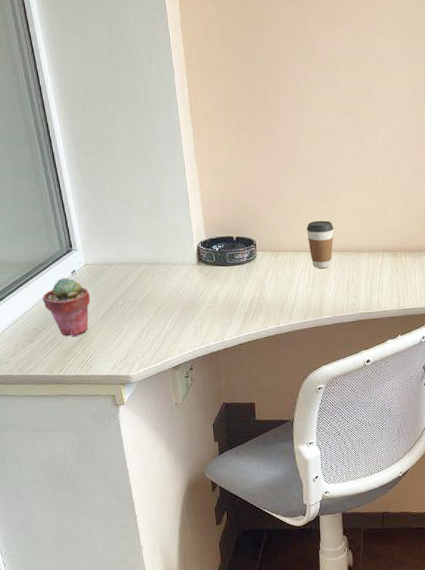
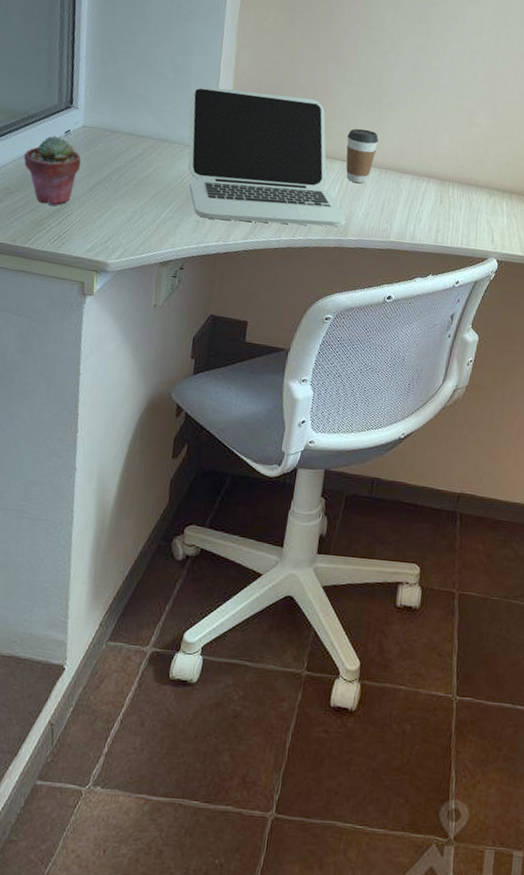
laptop: none [167,202,319,323] -> present [188,86,346,227]

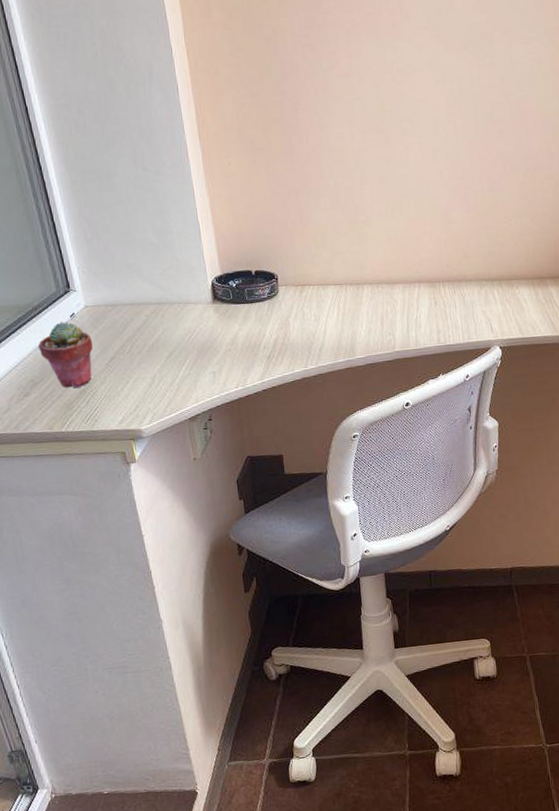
laptop: present [188,86,346,227] -> none [176,231,351,368]
coffee cup: present [346,128,379,183] -> none [333,249,365,303]

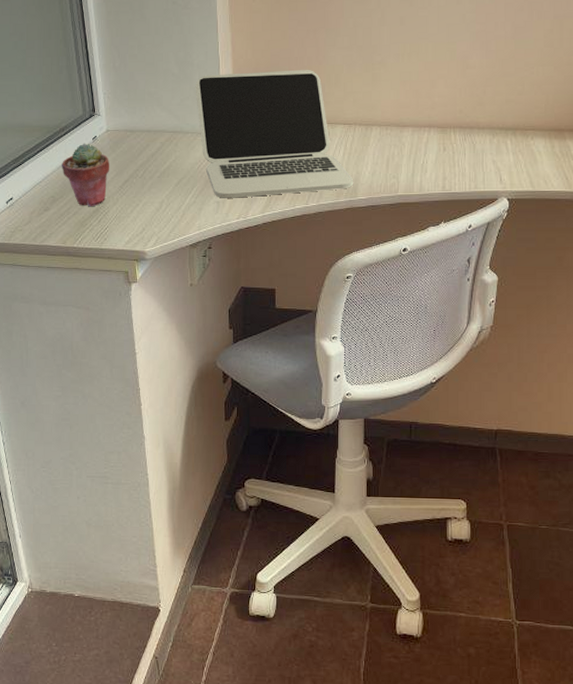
laptop: none [176,231,351,368] -> present [195,69,354,198]

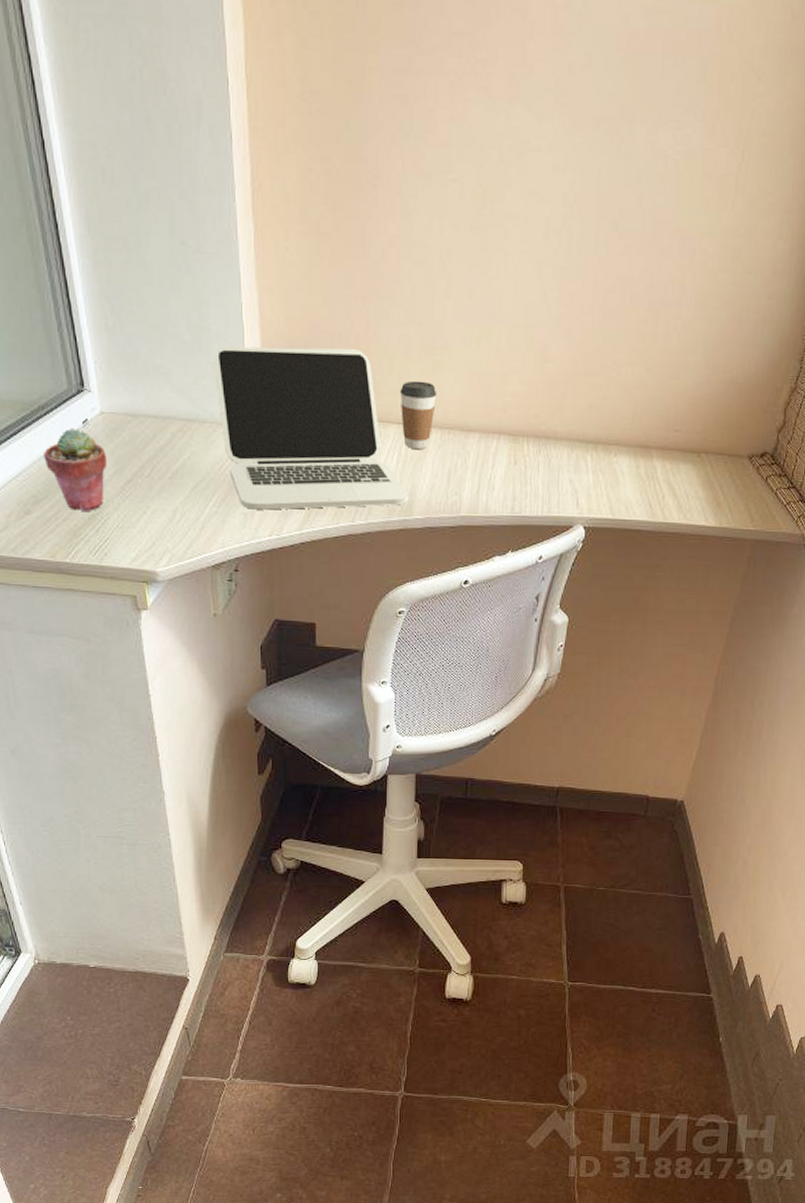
coffee cup: none [345,90,376,143] -> present [400,380,438,449]

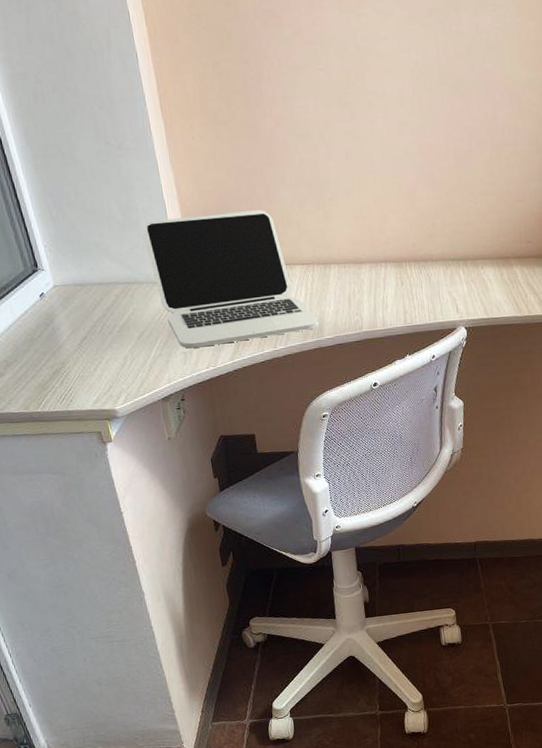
potted succulent: present [44,427,106,512] -> none [9,301,65,369]
coffee cup: present [400,380,438,449] -> none [300,228,331,283]

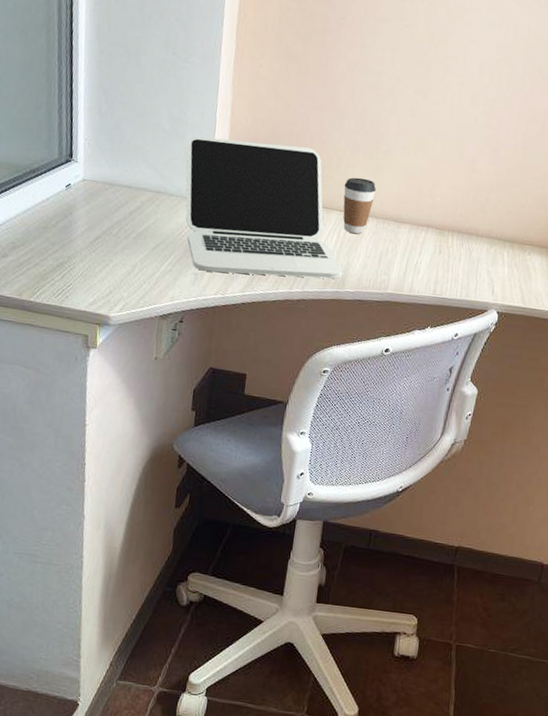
coffee cup: none [300,228,331,283] -> present [343,177,377,234]

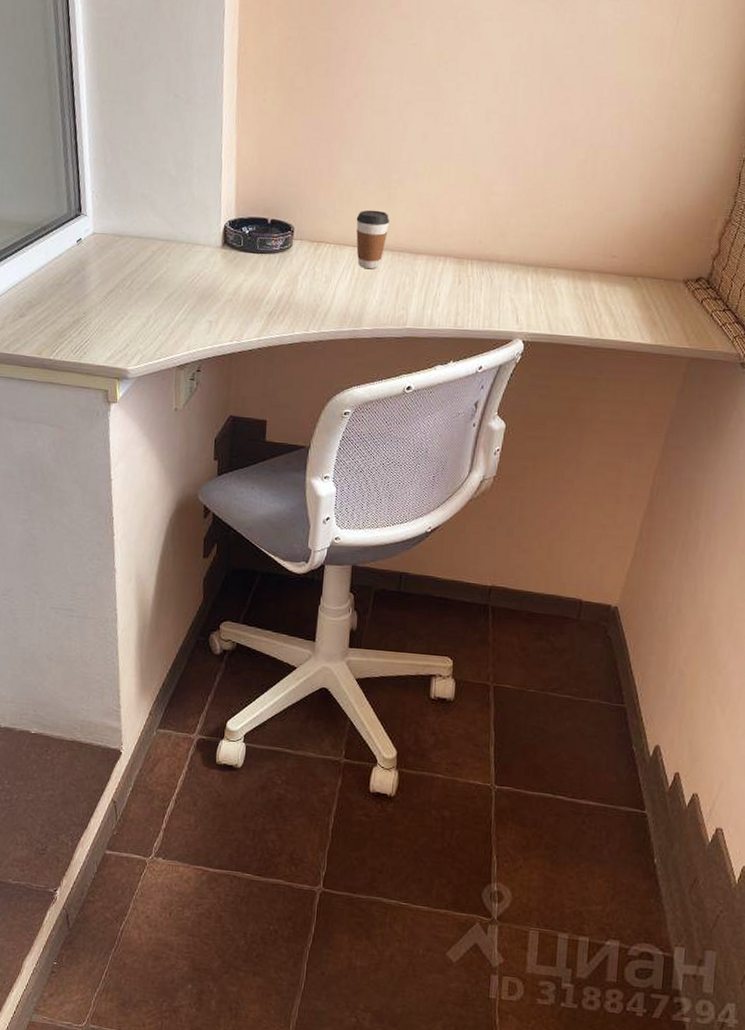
laptop: present [185,136,343,279] -> none [193,179,360,319]

